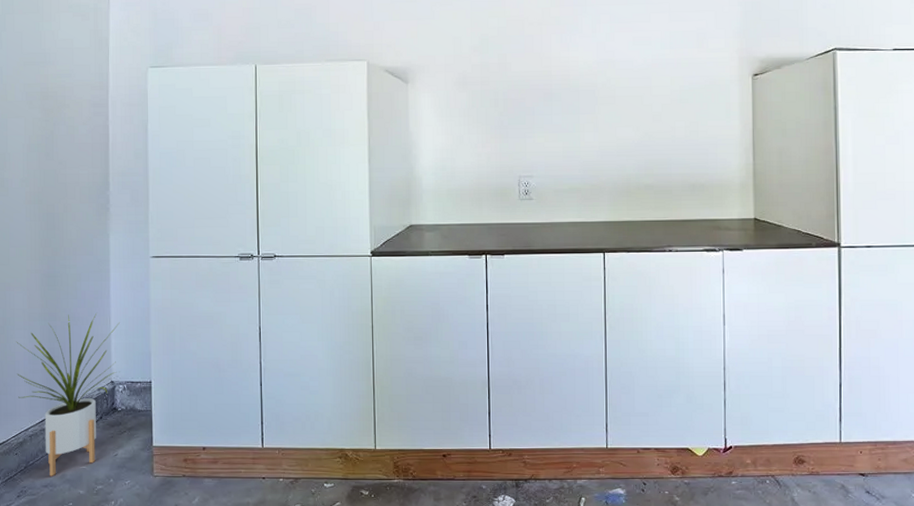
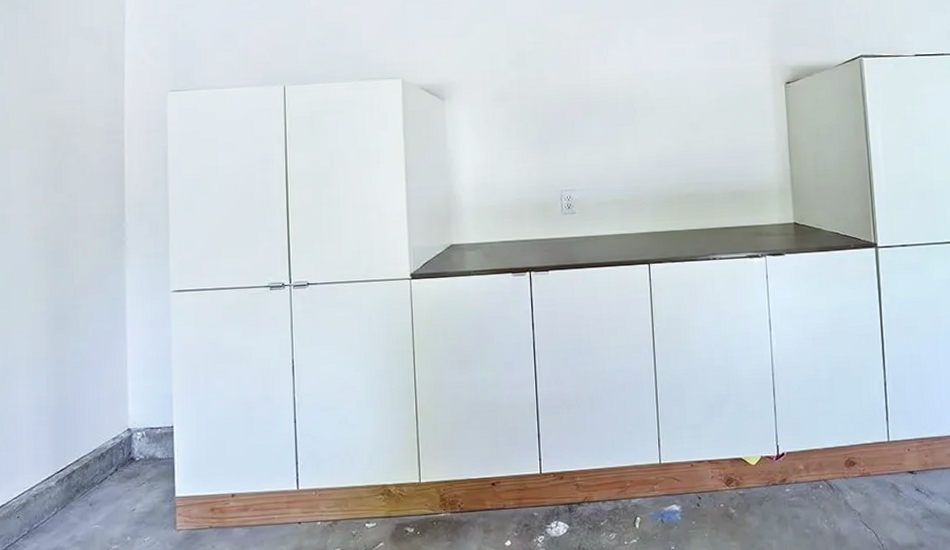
house plant: present [16,313,120,476] -> none [19,355,137,540]

